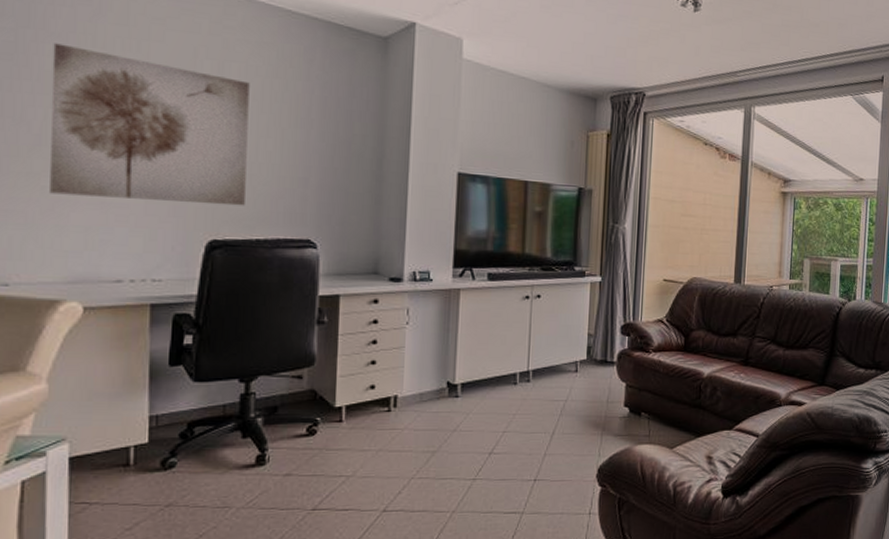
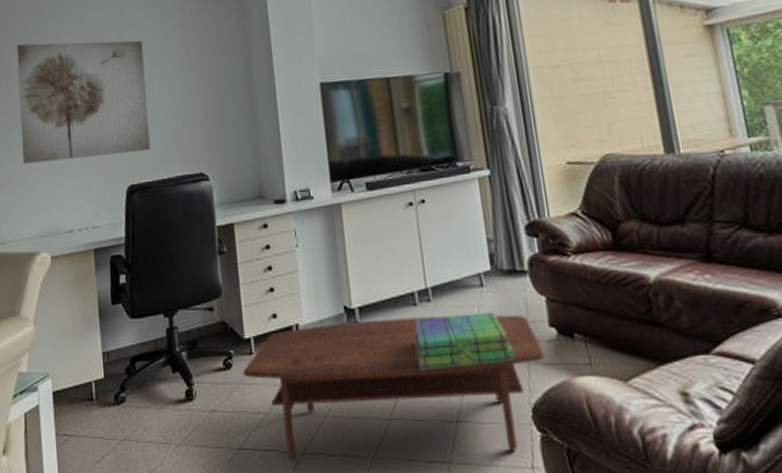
coffee table: none [329,394,617,517] -> present [243,314,545,460]
stack of books: none [508,393,593,438] -> present [413,312,515,370]

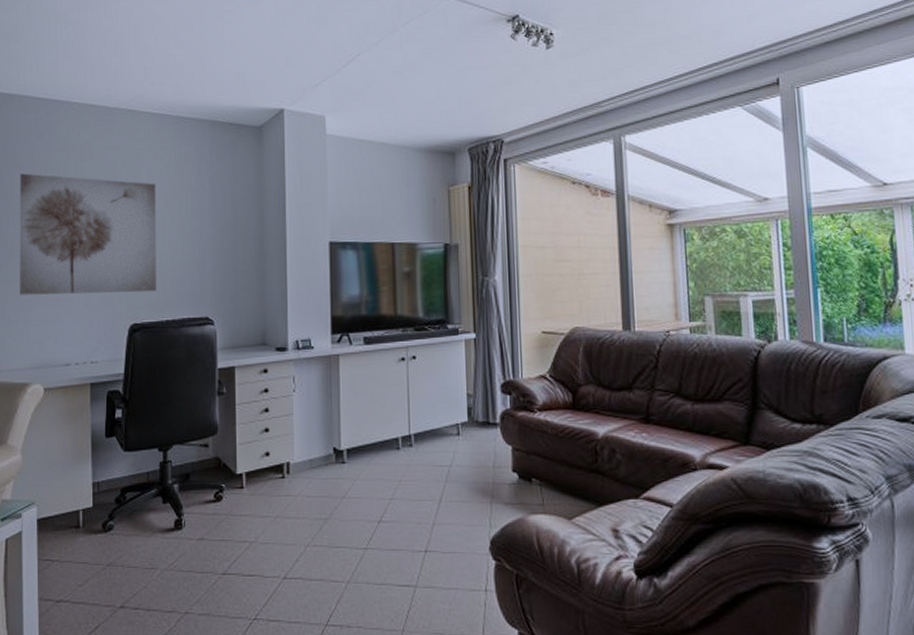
coffee table: present [243,314,545,460] -> none [233,460,506,584]
stack of books: present [413,312,515,370] -> none [394,458,481,506]

